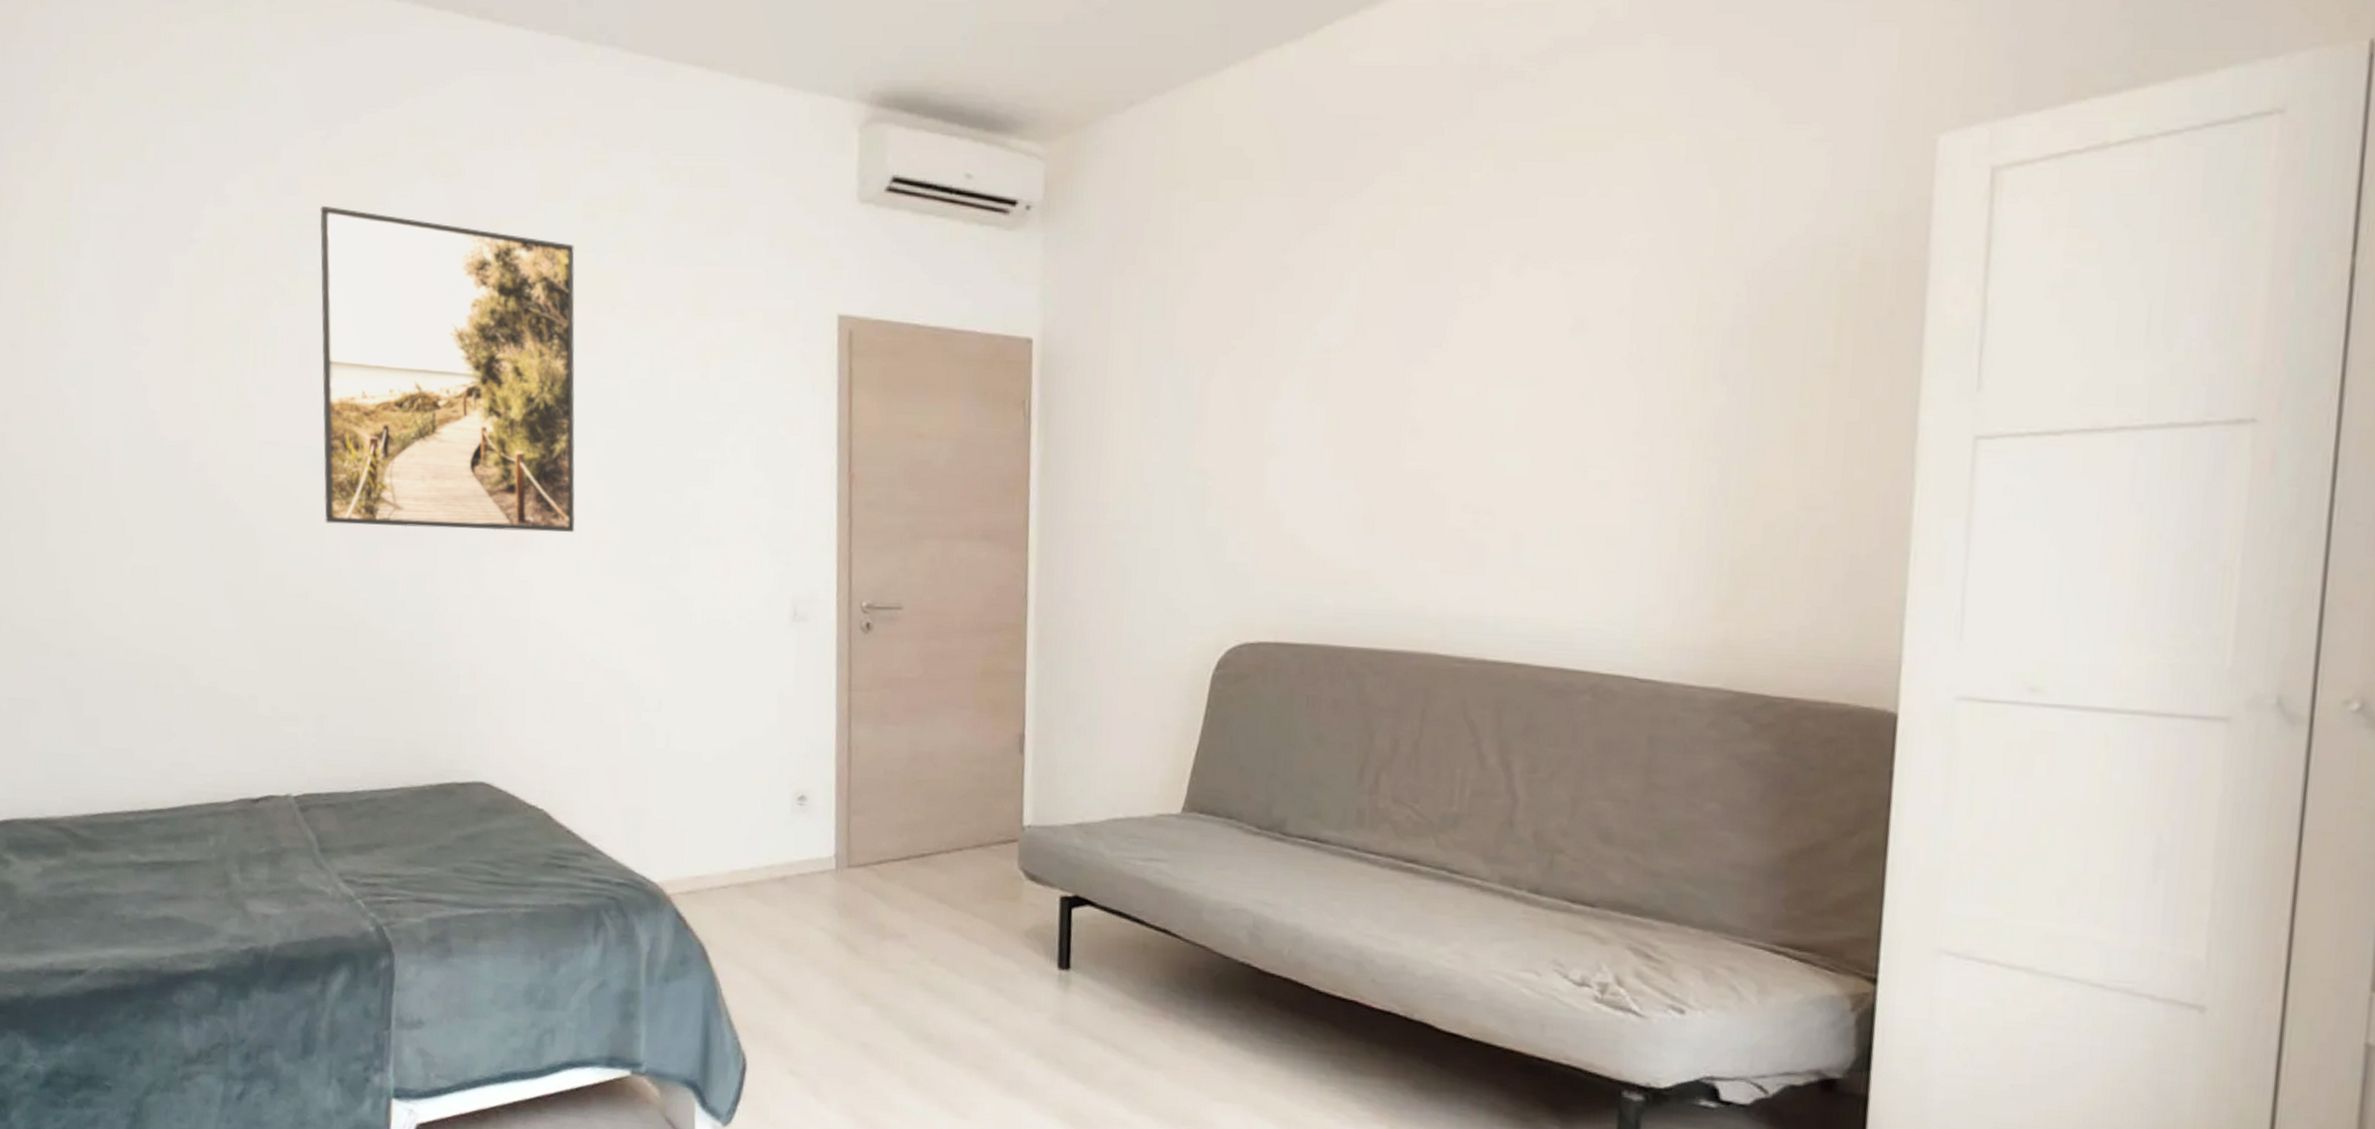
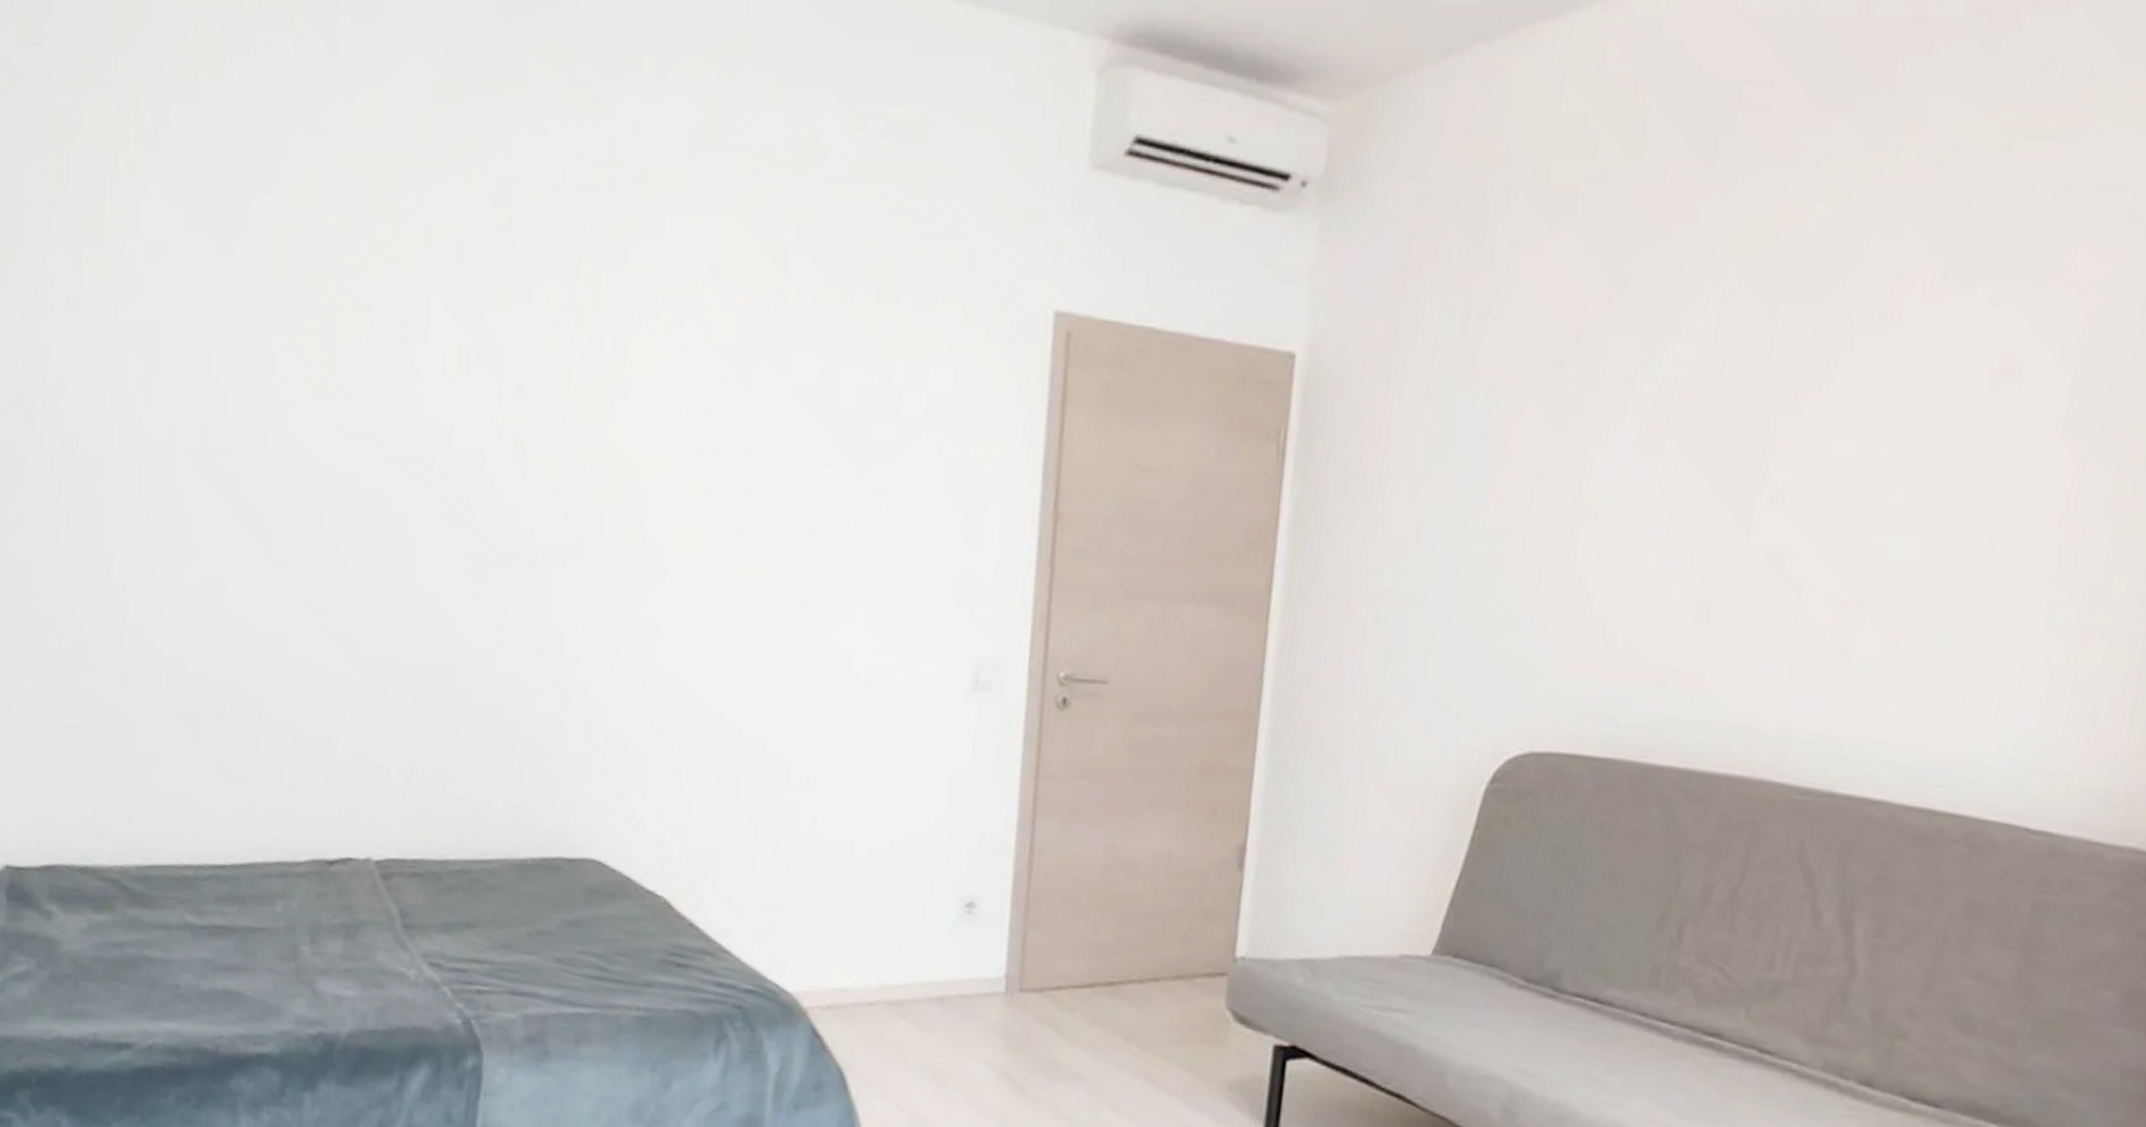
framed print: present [320,205,576,532] -> none [423,143,736,565]

